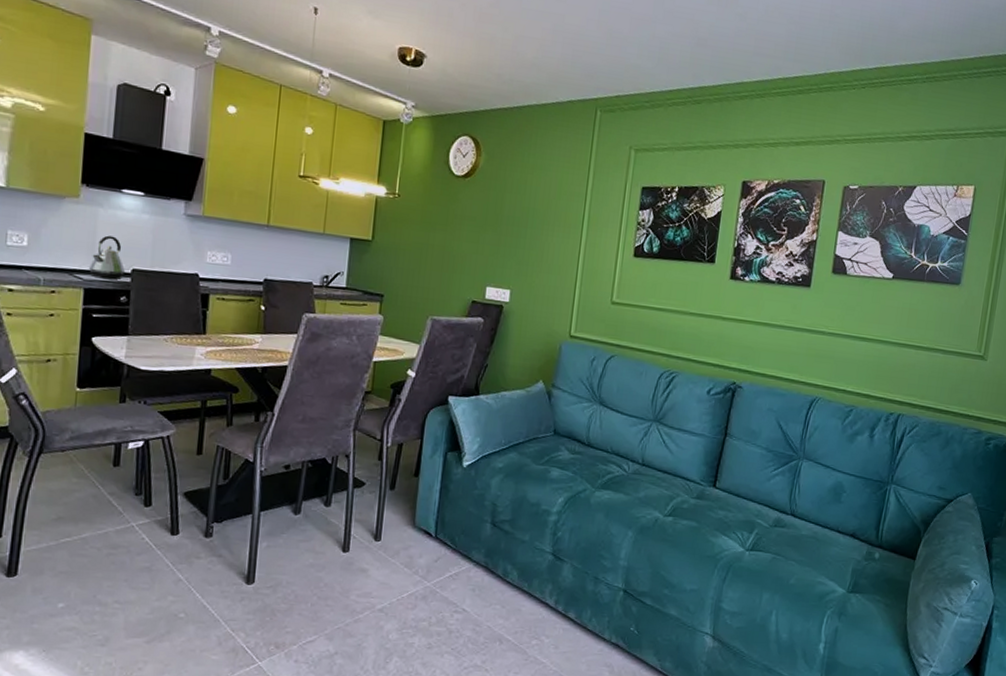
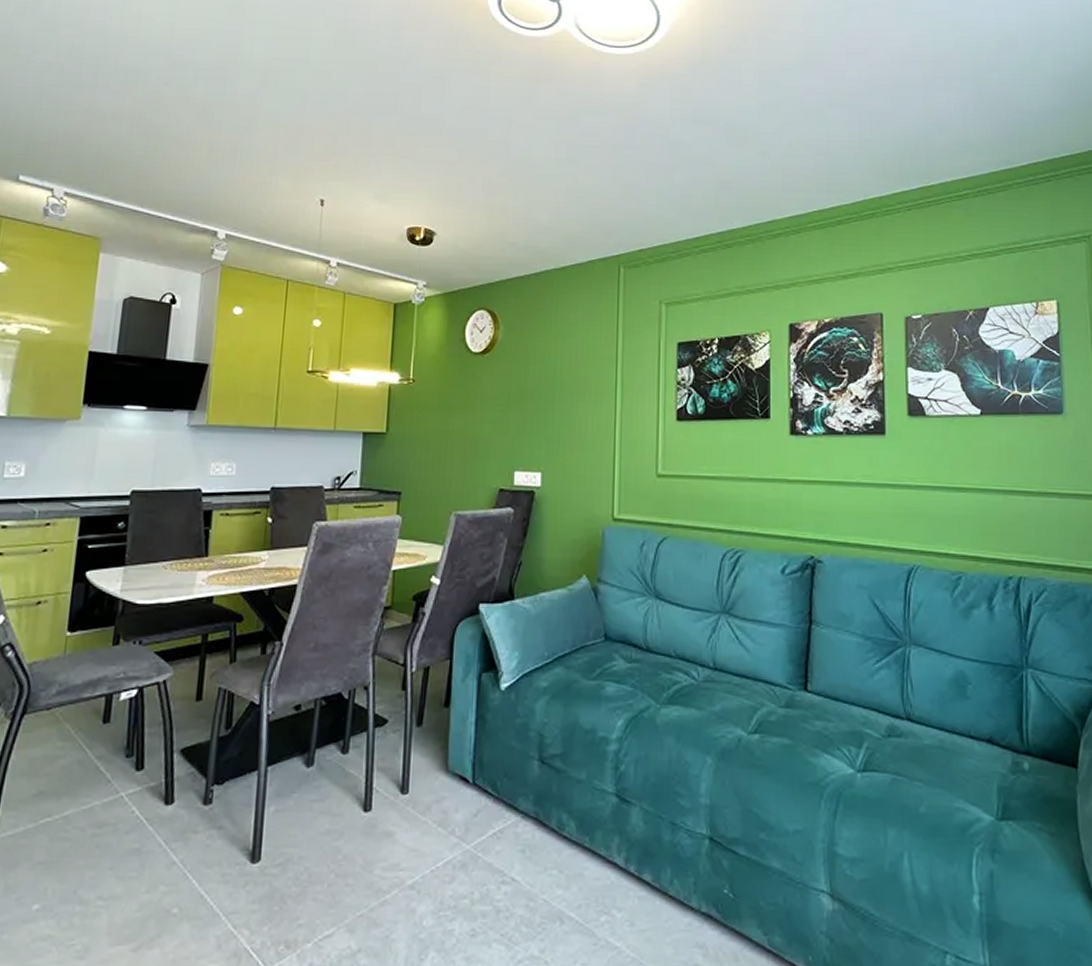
kettle: present [89,235,125,280] -> none [86,456,124,505]

